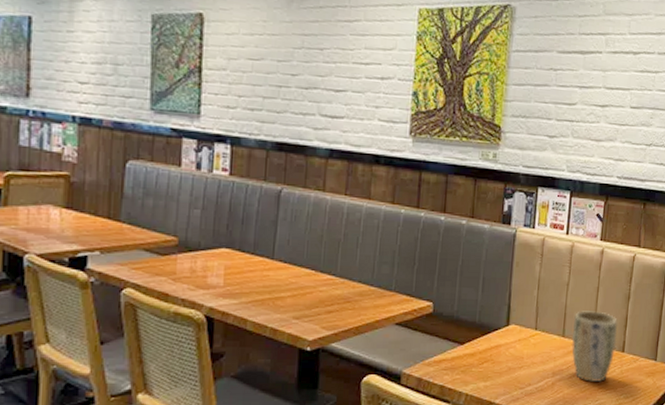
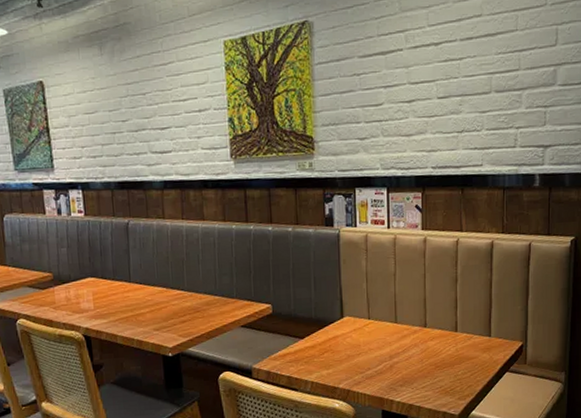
plant pot: present [571,311,618,383] -> none [403,296,449,362]

